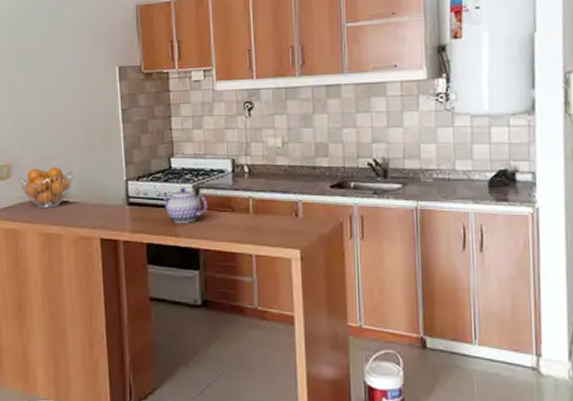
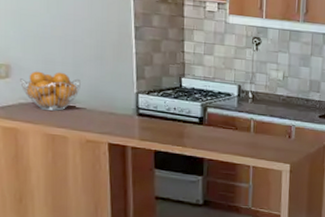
teapot: present [161,187,208,223] -> none [170,104,214,136]

